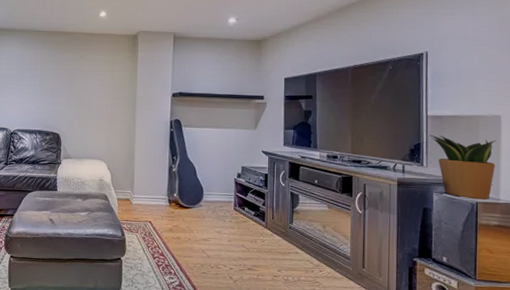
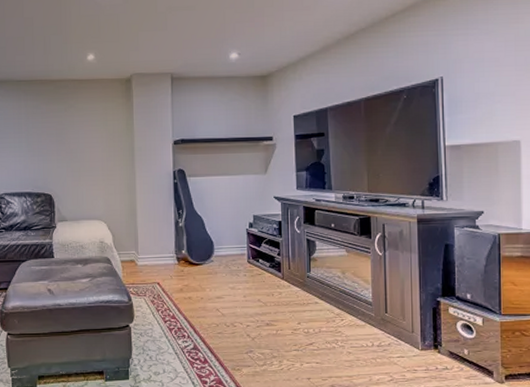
potted plant: present [427,134,496,199] -> none [446,165,517,230]

